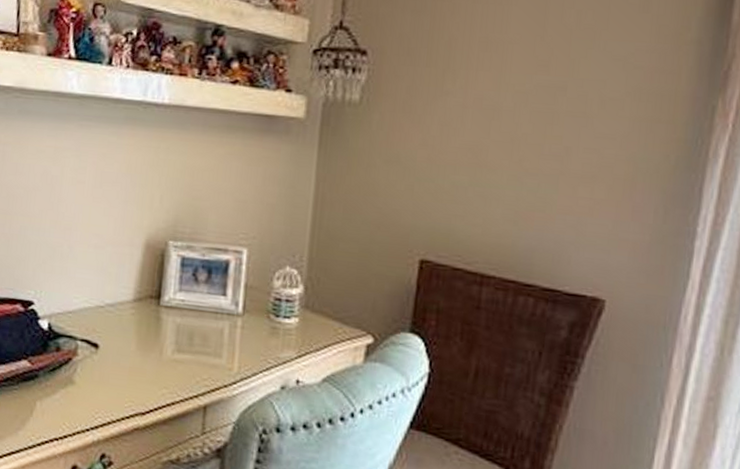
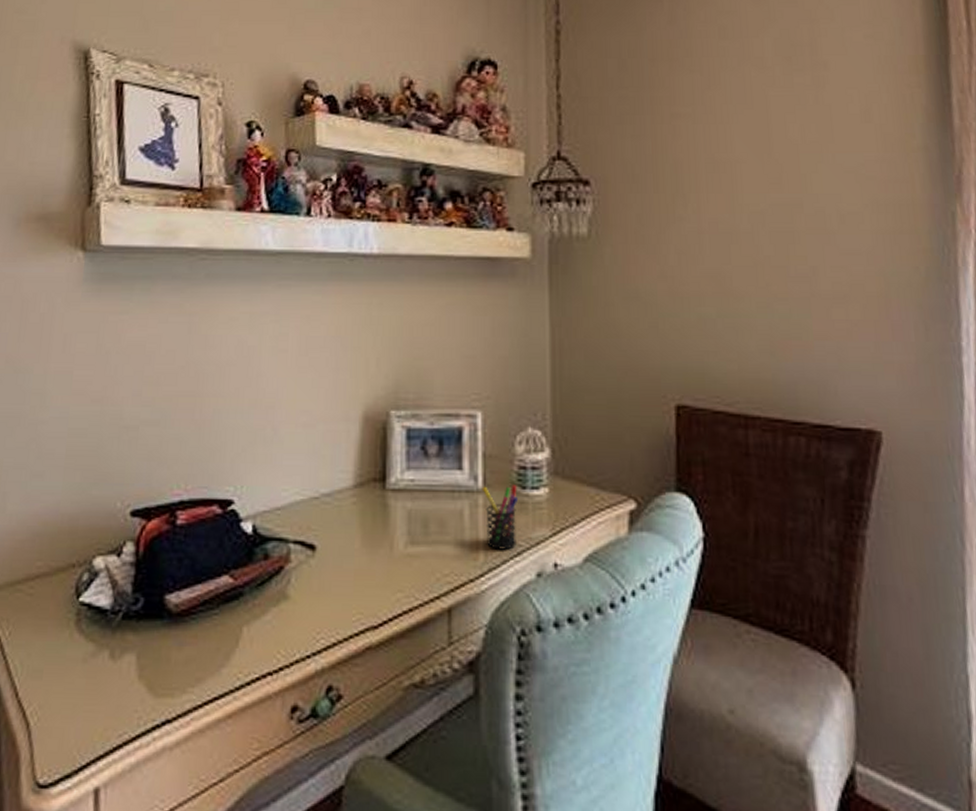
pen holder: none [241,311,272,365] -> present [482,485,519,550]

